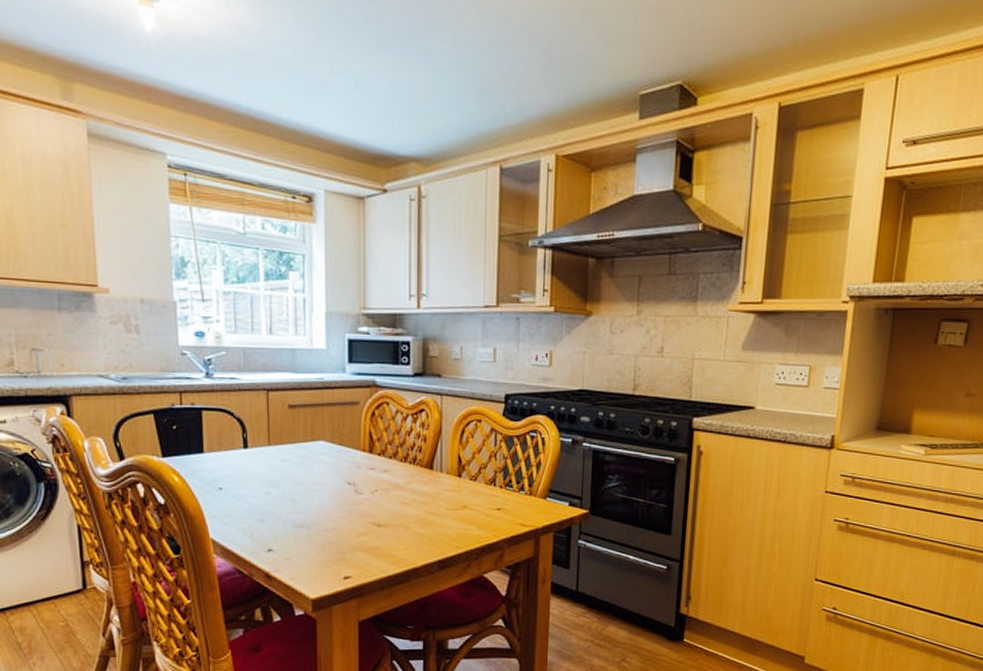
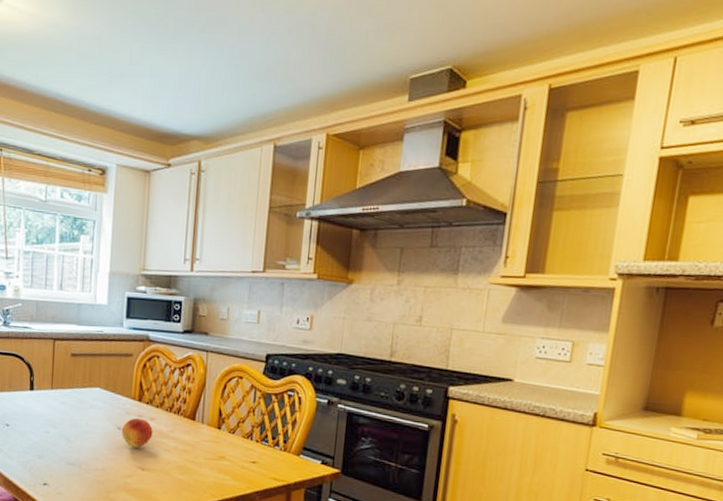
fruit: none [353,471,387,504] -> present [122,417,153,448]

